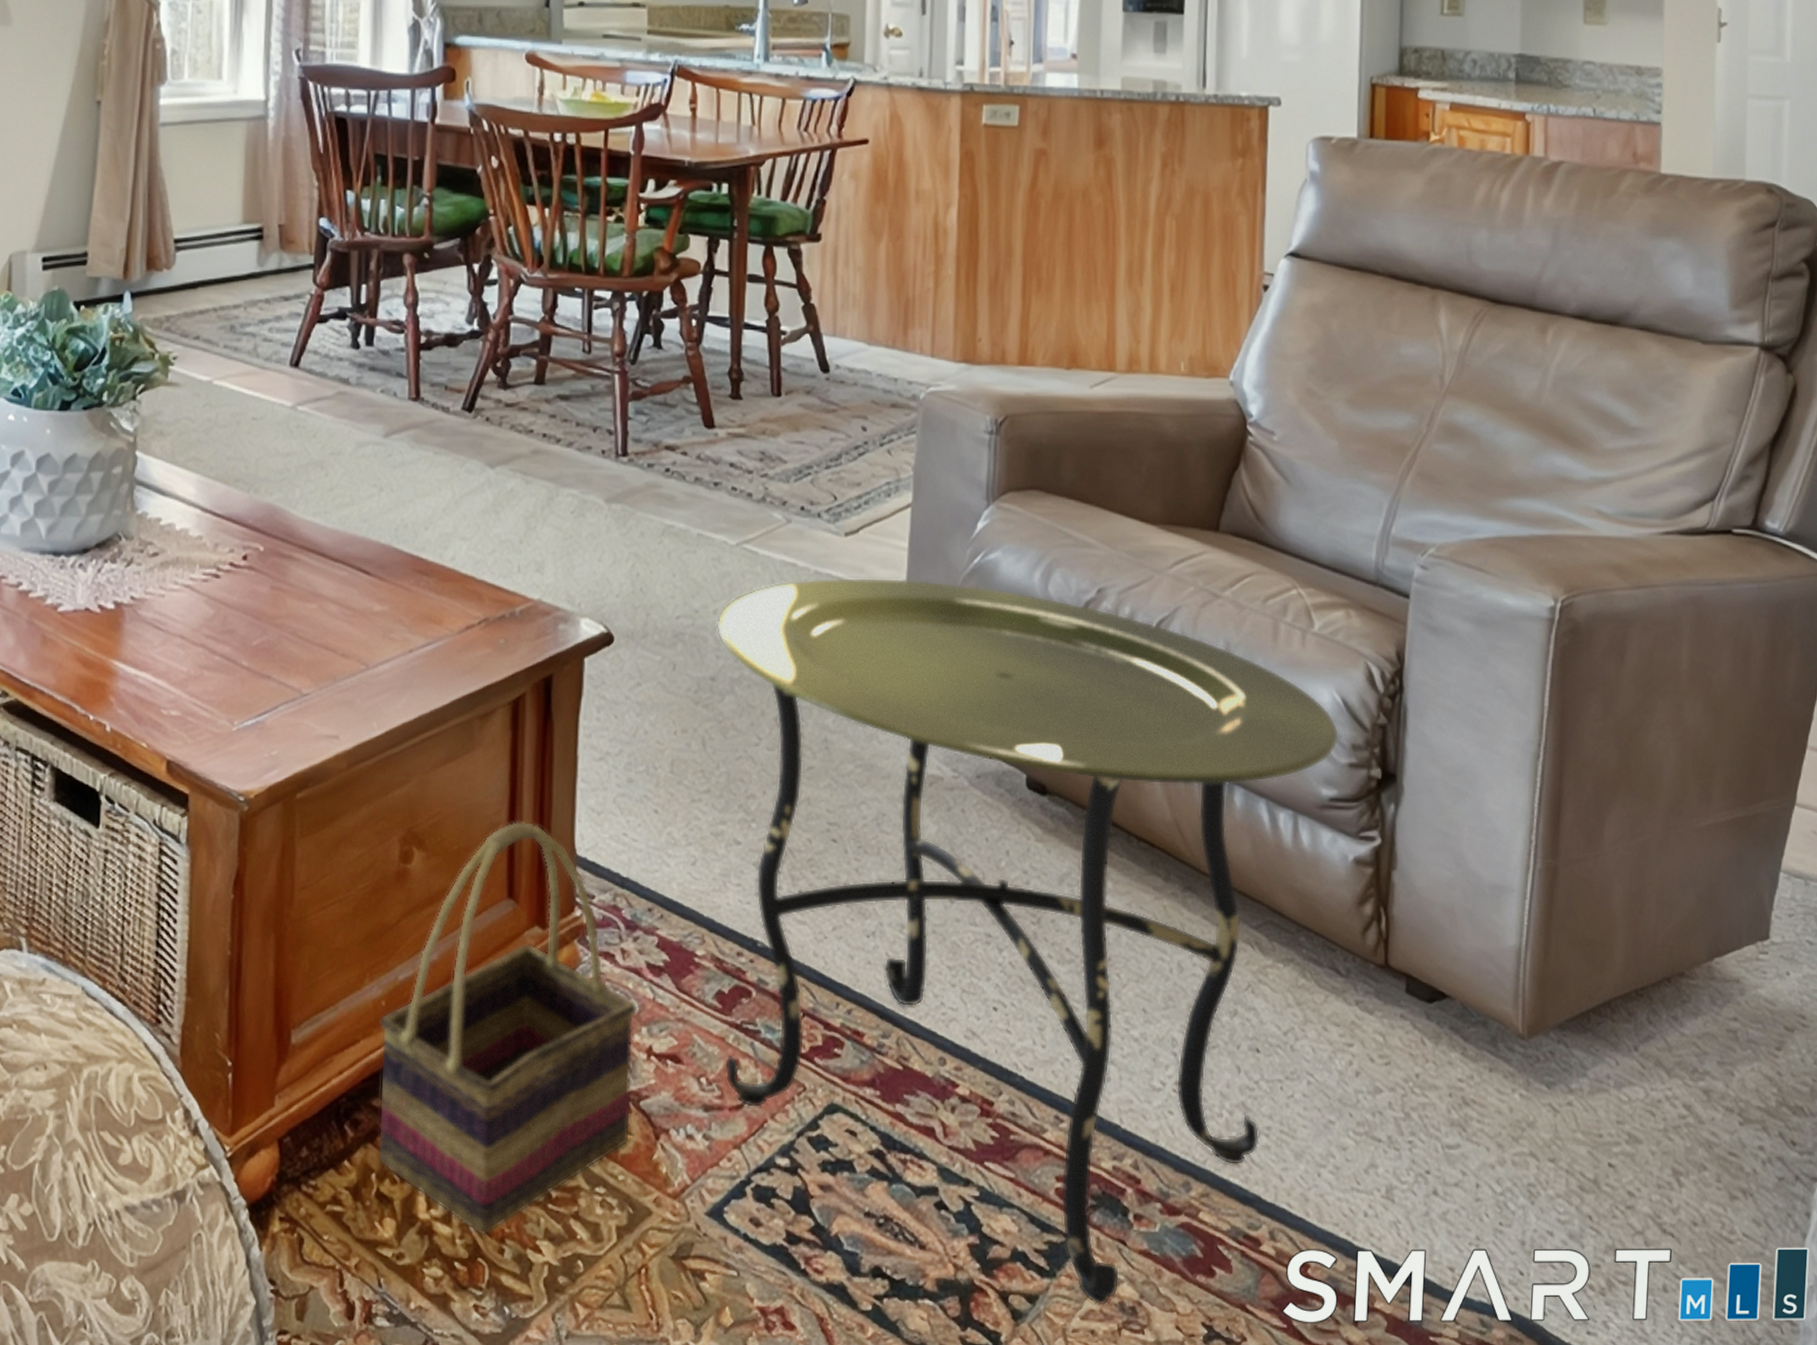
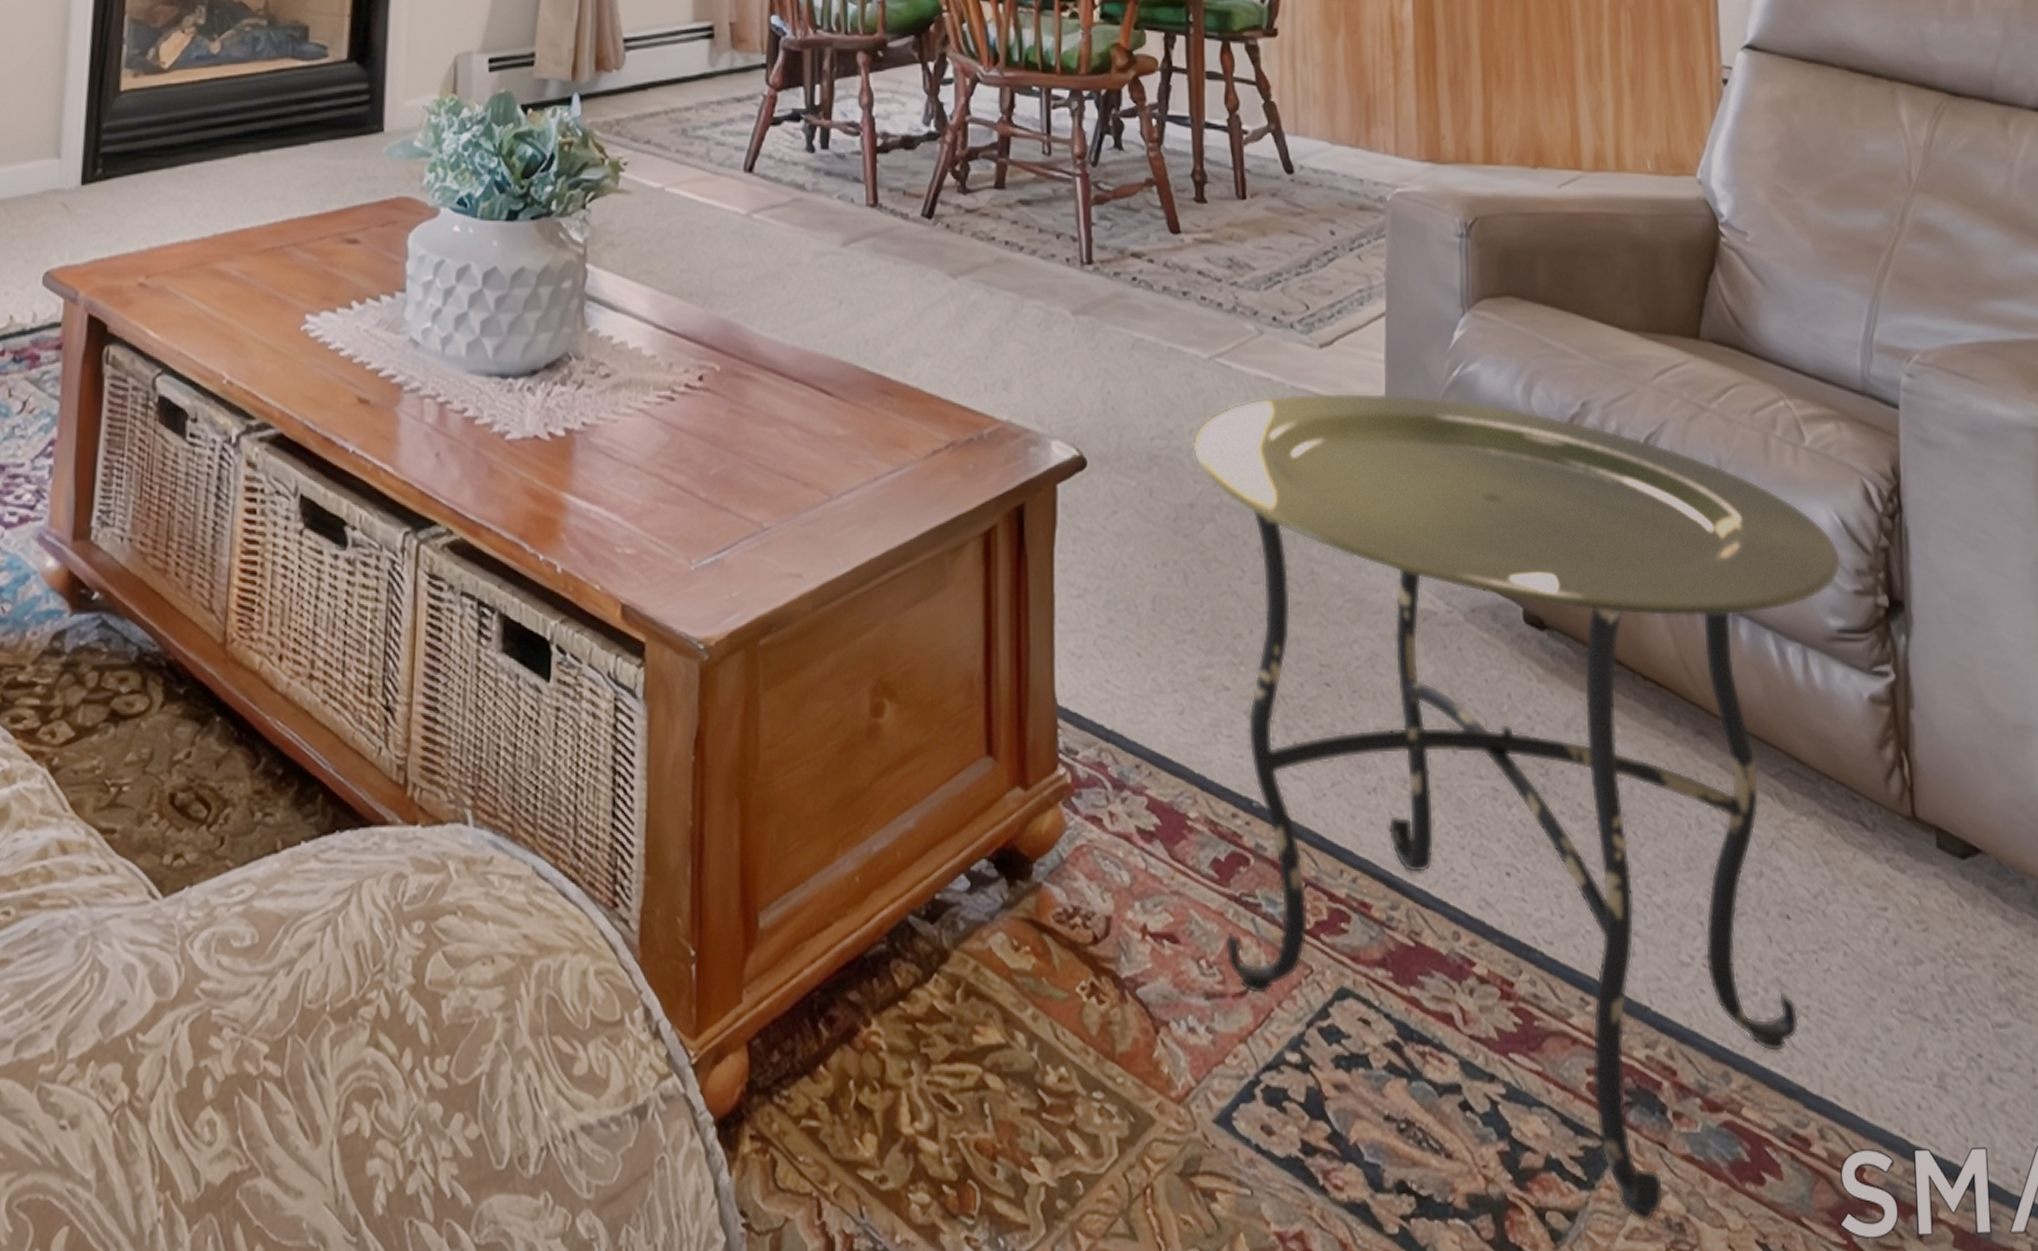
basket: present [377,821,638,1237] -> none [852,667,1130,1154]

